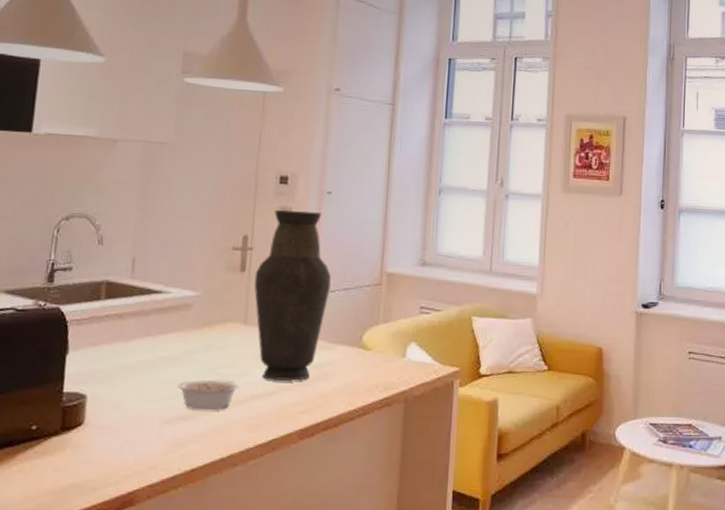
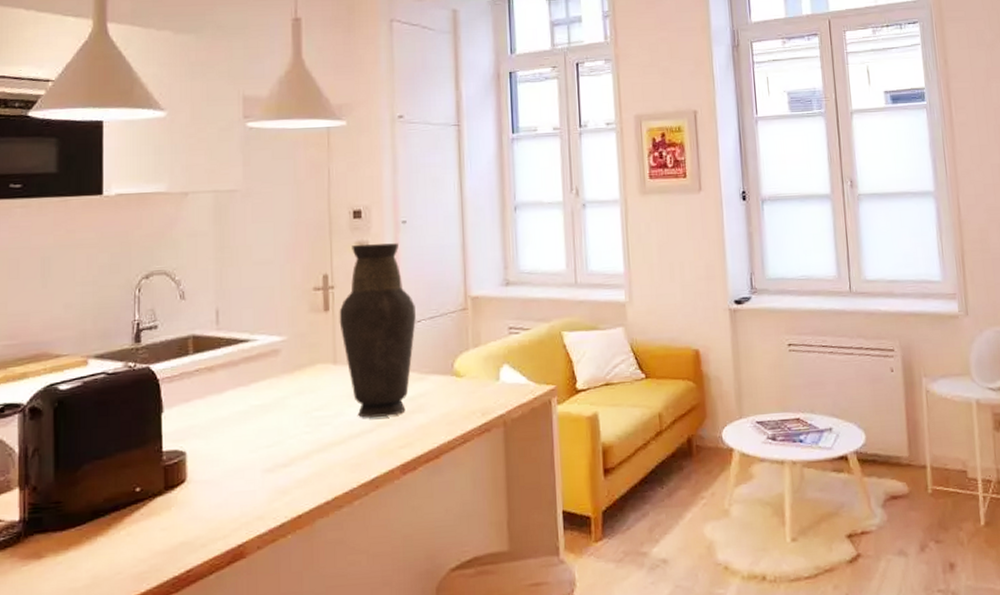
legume: present [177,380,240,411] -> none [275,423,337,456]

